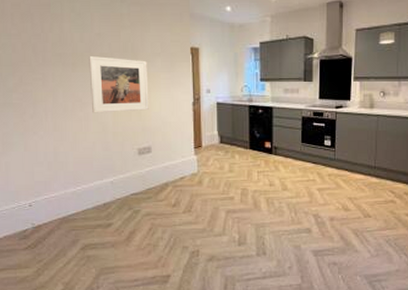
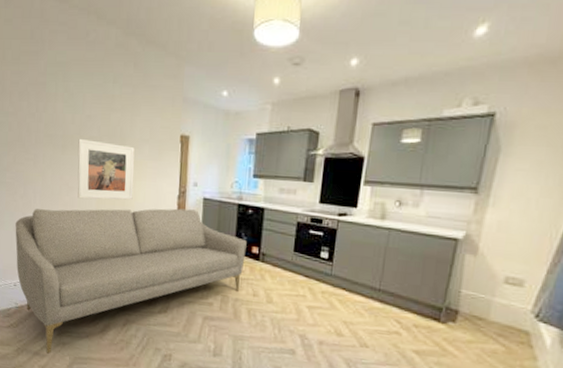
sofa: none [26,114,260,270] -> present [15,208,247,355]

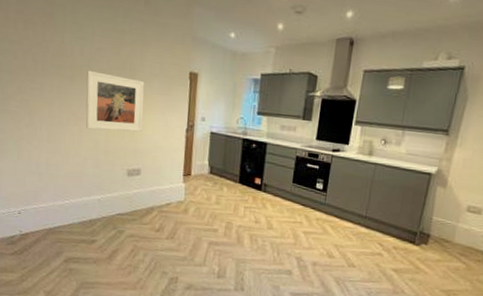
sofa: present [15,208,247,355] -> none [19,138,250,281]

